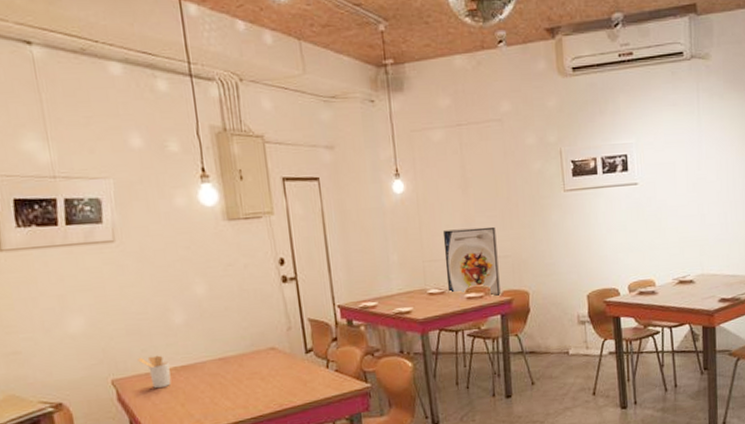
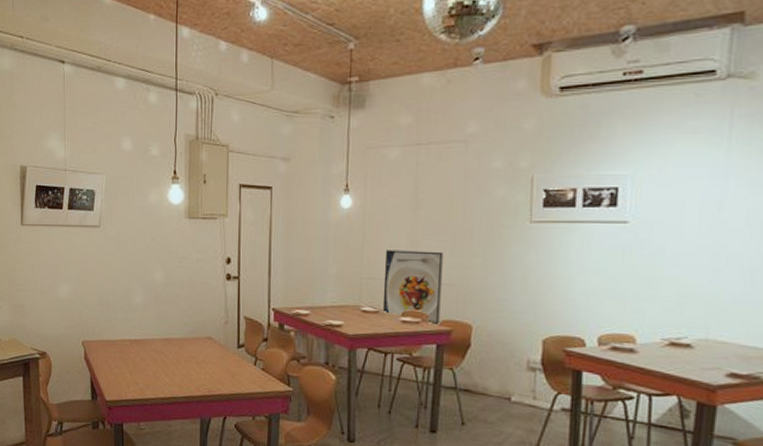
utensil holder: present [138,355,172,389] -> none [103,326,126,356]

